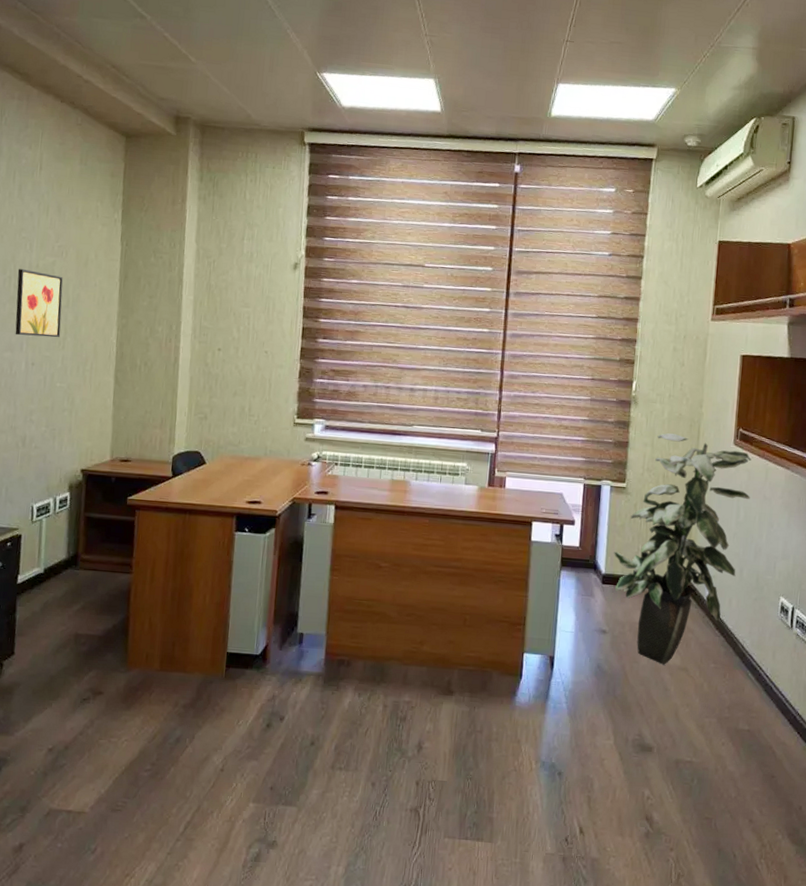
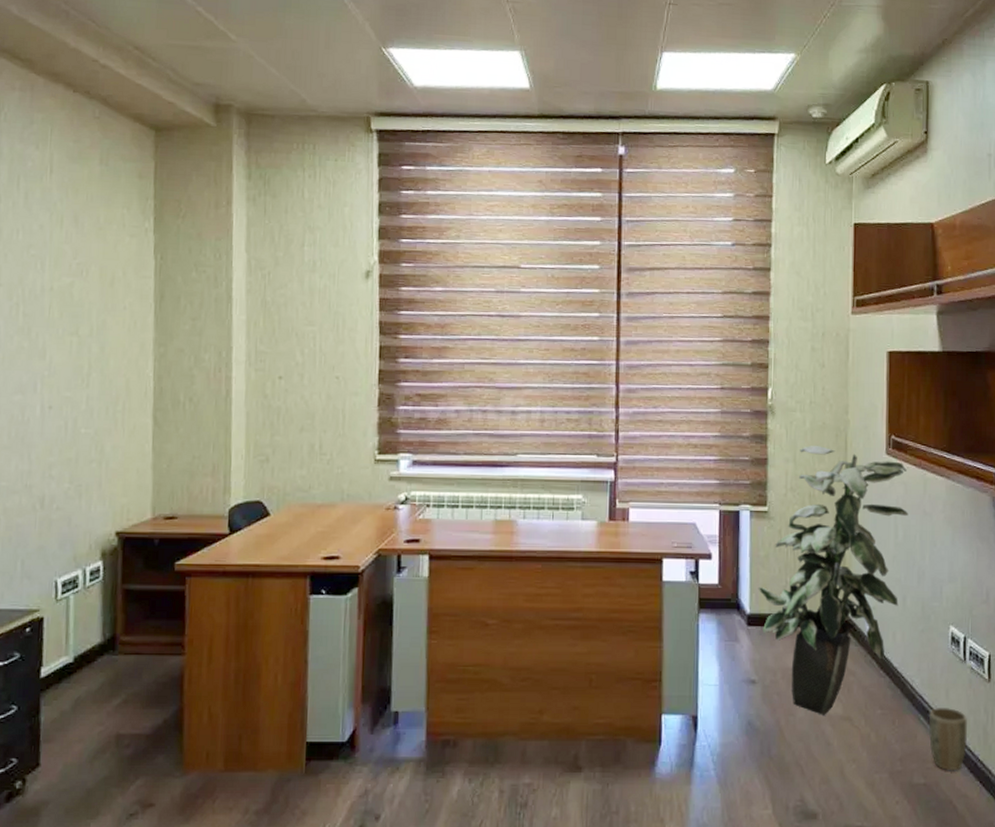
wall art: present [15,269,63,338] -> none [26,293,84,374]
plant pot: none [754,666,790,722] -> present [928,708,968,771]

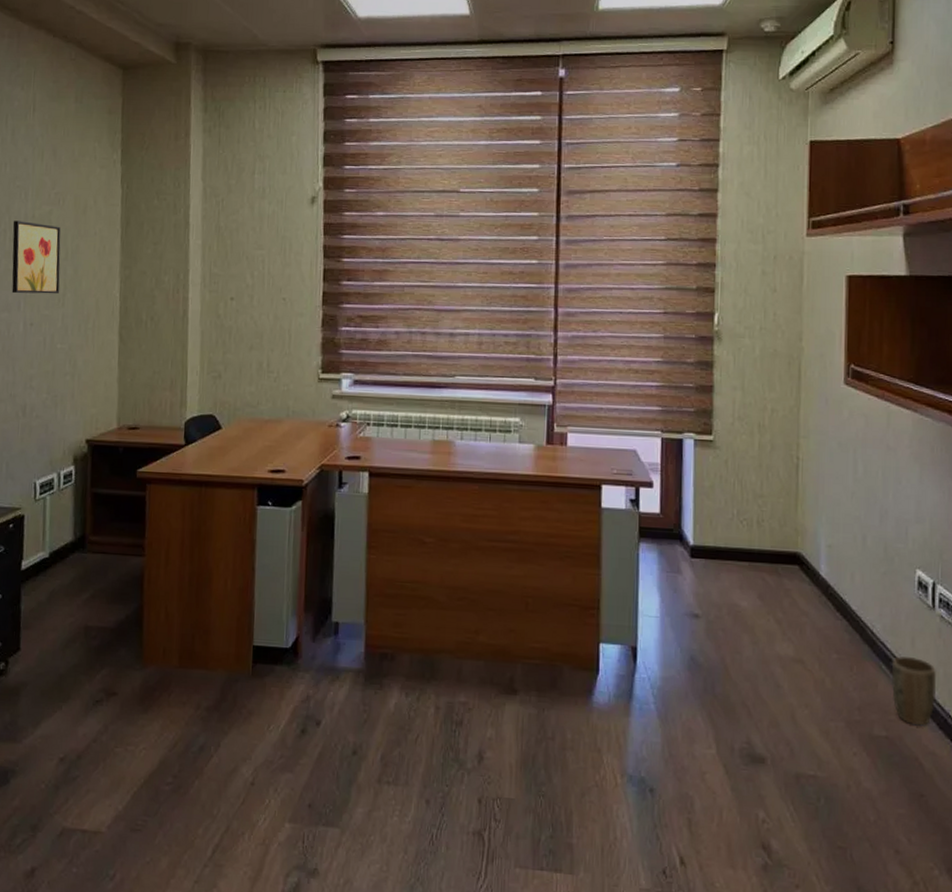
wall art: none [26,293,84,374] -> present [11,221,61,294]
indoor plant: present [758,445,909,715] -> none [702,372,870,656]

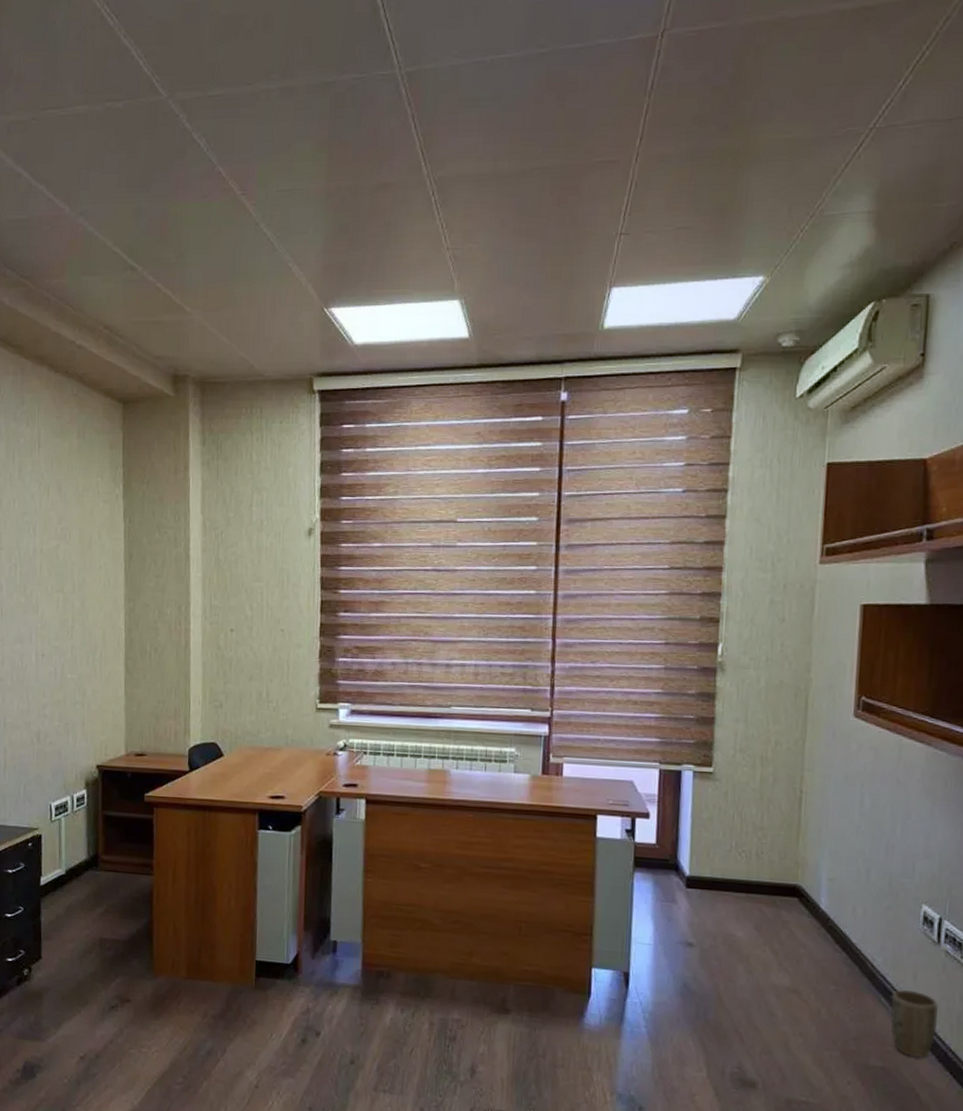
wall art: present [11,221,61,294] -> none [22,555,69,627]

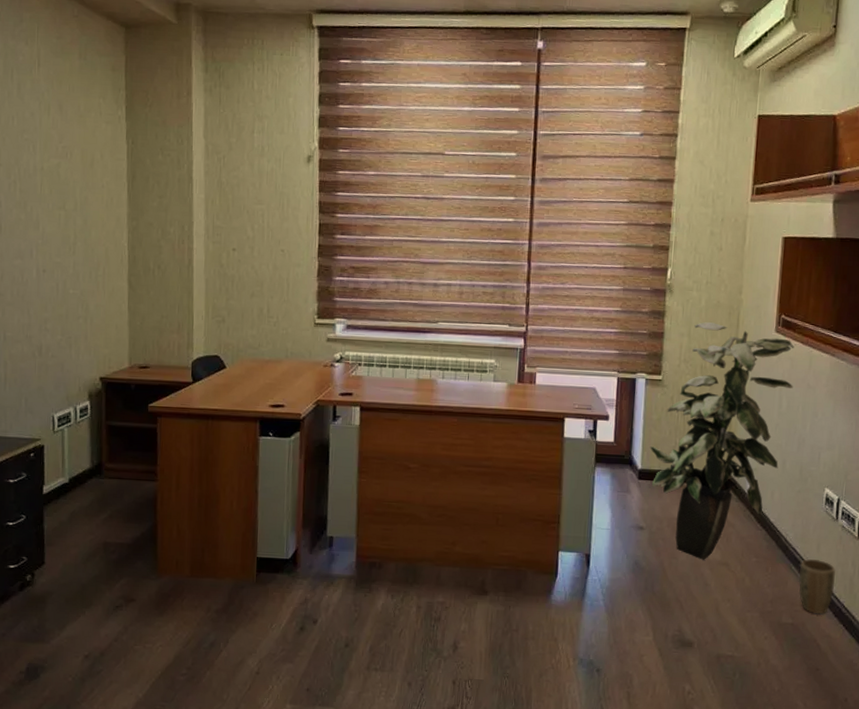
indoor plant: none [699,704,879,986] -> present [649,321,794,560]

